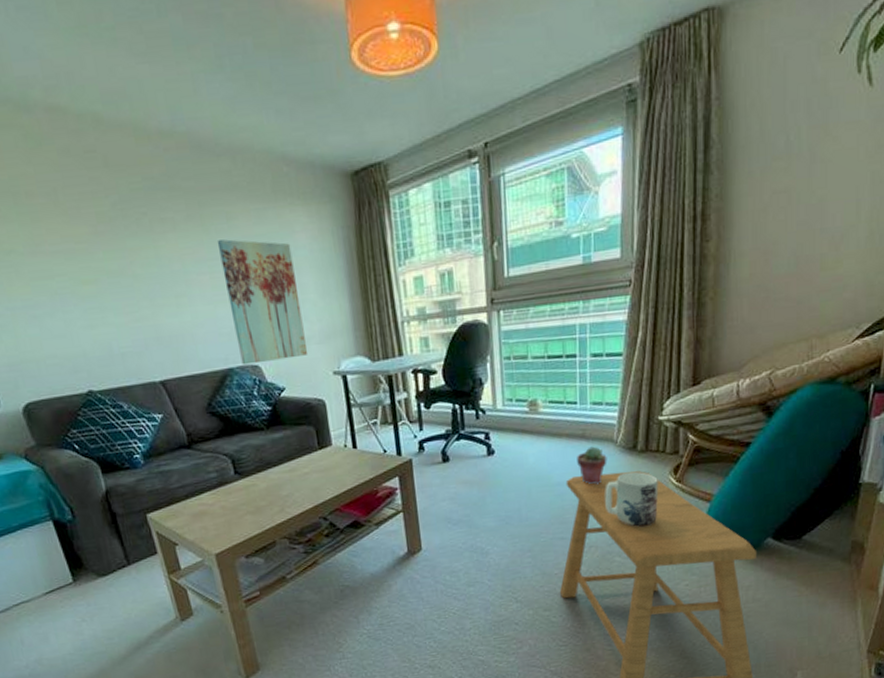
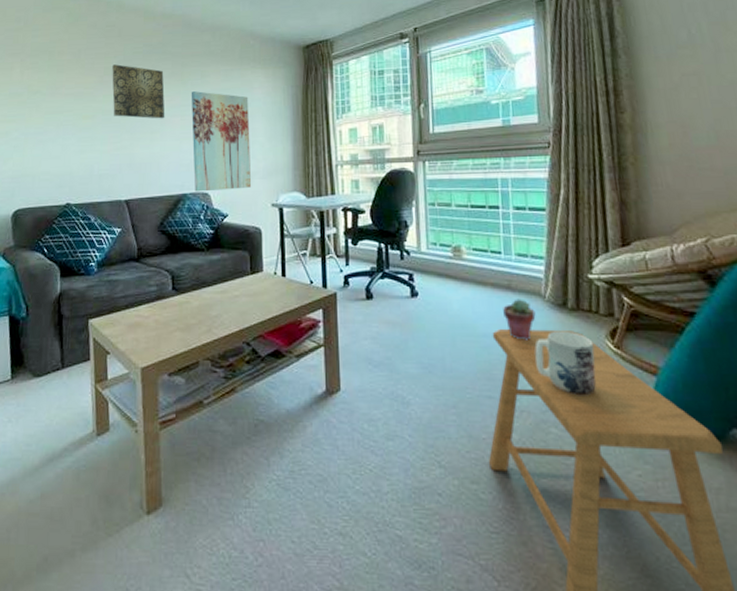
wall art: none [105,207,190,279] -> present [112,64,165,119]

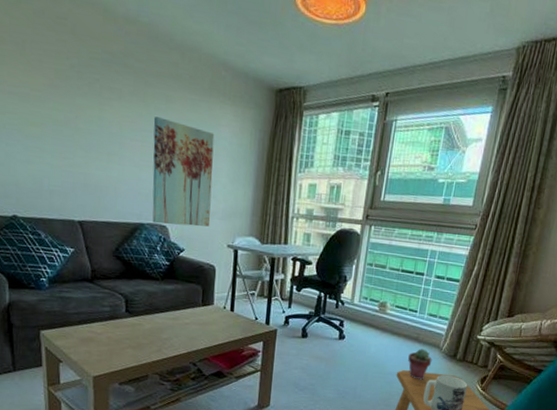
wall art: present [112,64,165,119] -> none [64,67,125,141]

